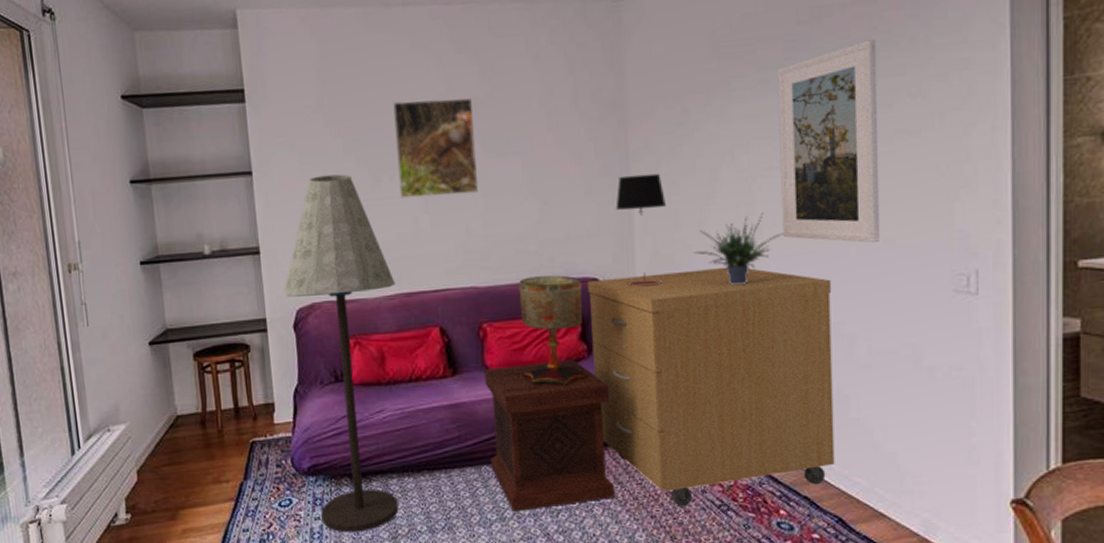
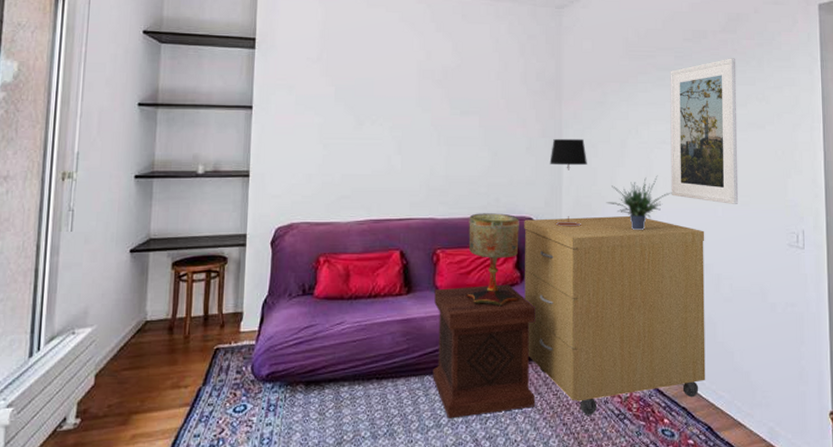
floor lamp: present [283,174,399,532] -> none [265,115,366,438]
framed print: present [393,98,479,199] -> none [377,62,445,141]

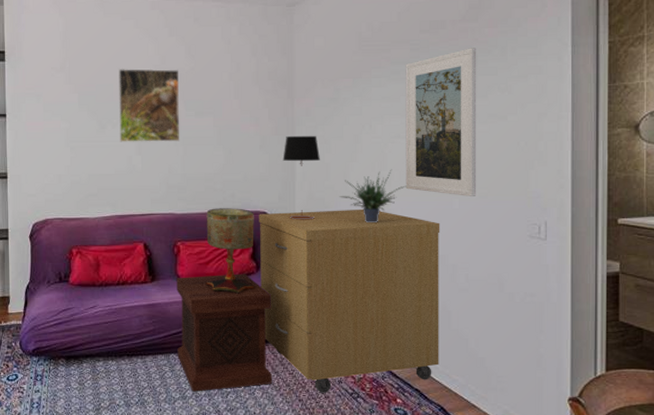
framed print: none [377,62,445,141] -> present [118,68,180,142]

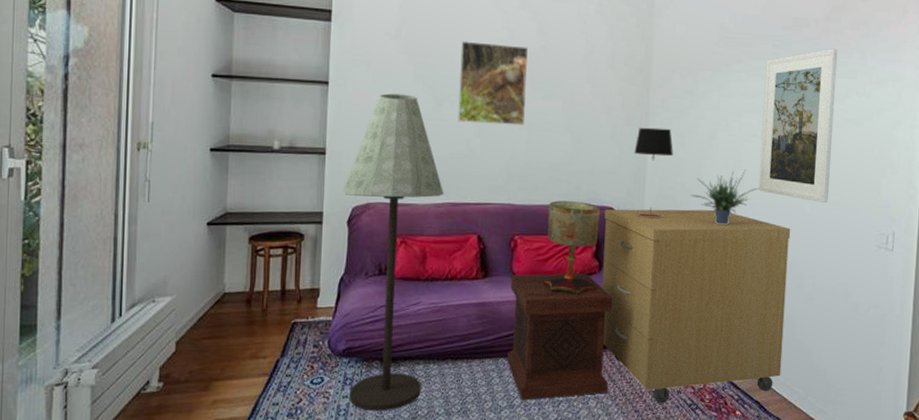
floor lamp: none [23,121,112,403] -> present [342,93,444,411]

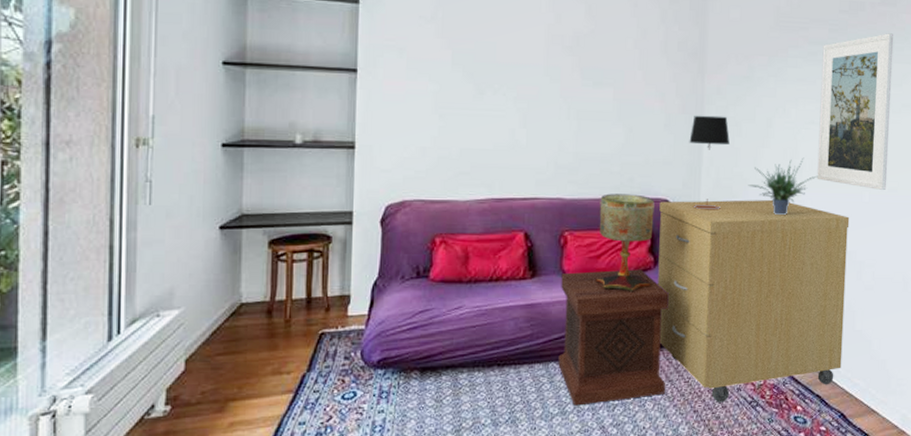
floor lamp: present [342,93,444,411] -> none [374,81,487,425]
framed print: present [457,40,529,126] -> none [500,24,577,115]

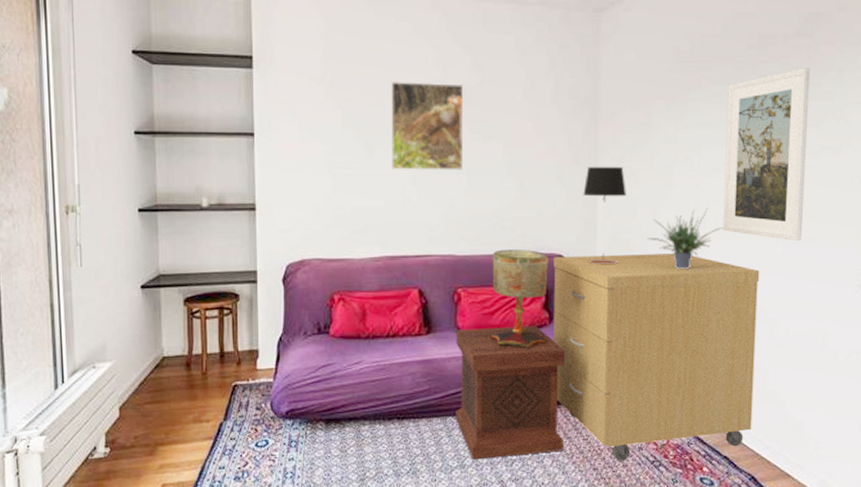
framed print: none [500,24,577,115] -> present [390,80,464,170]

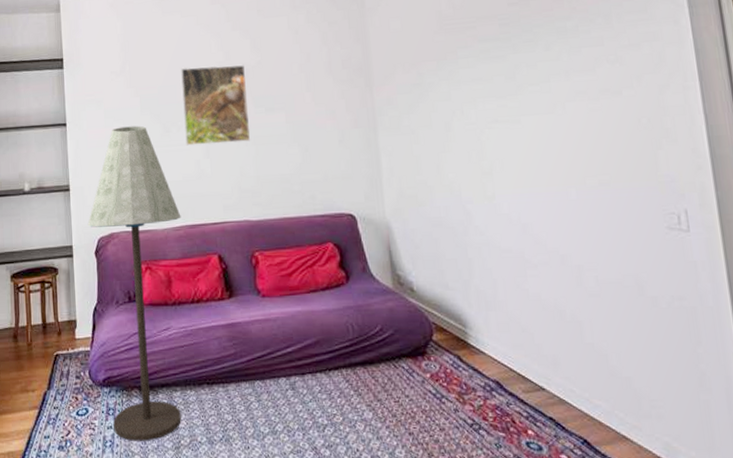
floor lamp: none [275,142,381,473] -> present [87,125,181,441]
side table: present [456,326,565,460] -> none [257,285,375,425]
table lamp: present [490,249,548,349] -> none [285,211,347,309]
storage cabinet: present [553,252,760,461] -> none [344,205,575,425]
table lamp: present [583,166,626,265] -> none [365,125,408,222]
potted plant: present [646,207,724,269] -> none [434,158,512,220]
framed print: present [723,68,811,240] -> none [495,17,597,185]

